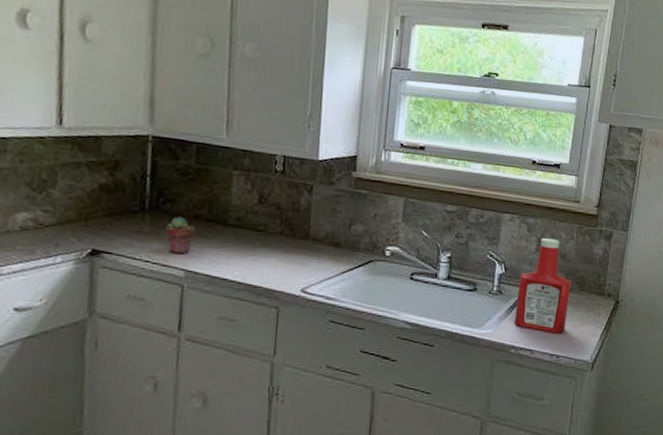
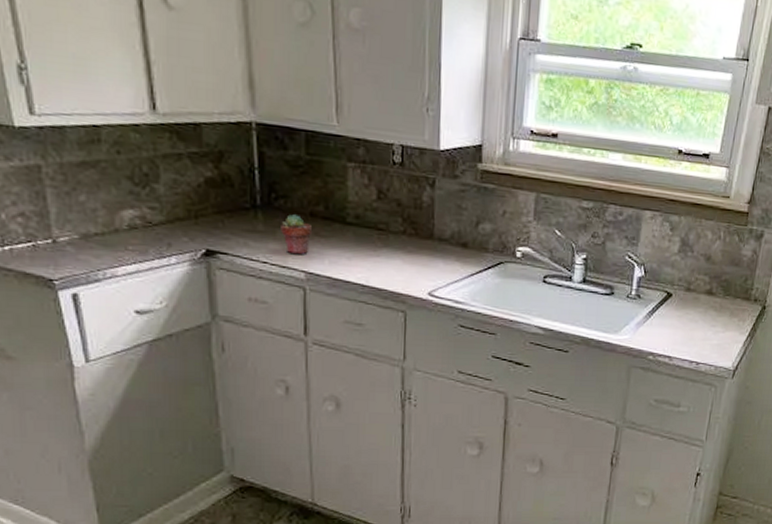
ketchup bottle: present [515,238,572,334] -> none [653,238,716,340]

